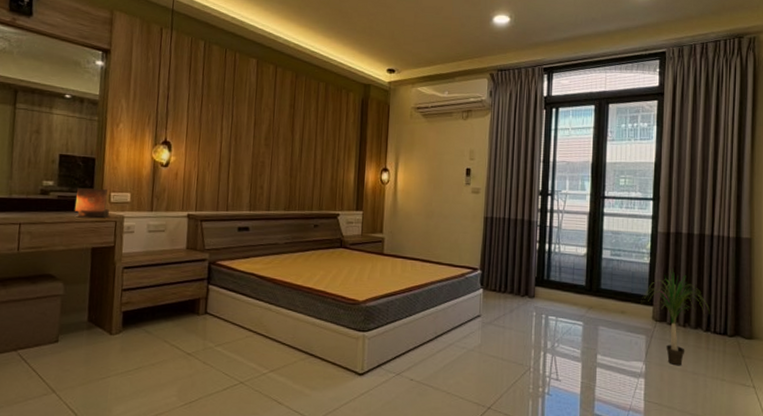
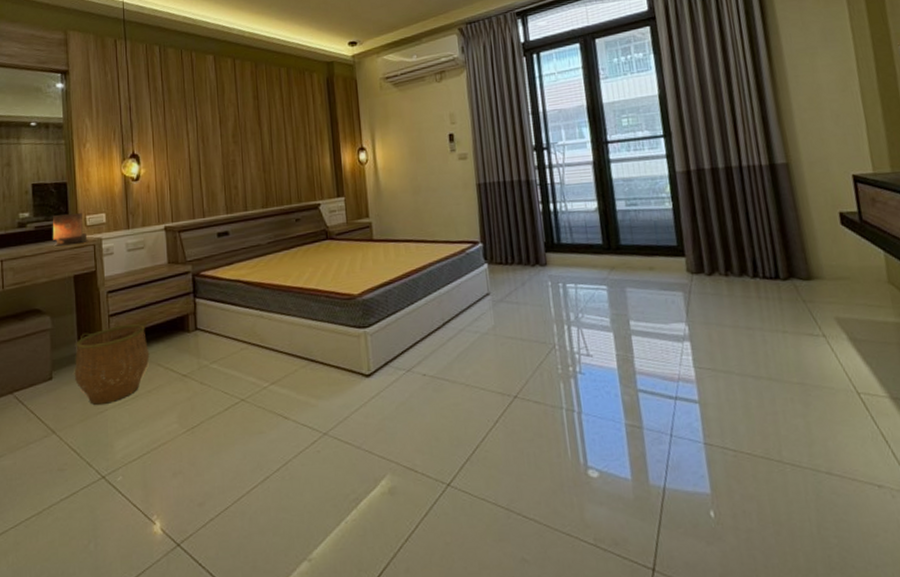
basket: none [80,300,158,371] -> present [74,324,150,405]
potted plant: present [644,268,709,366] -> none [672,211,752,322]

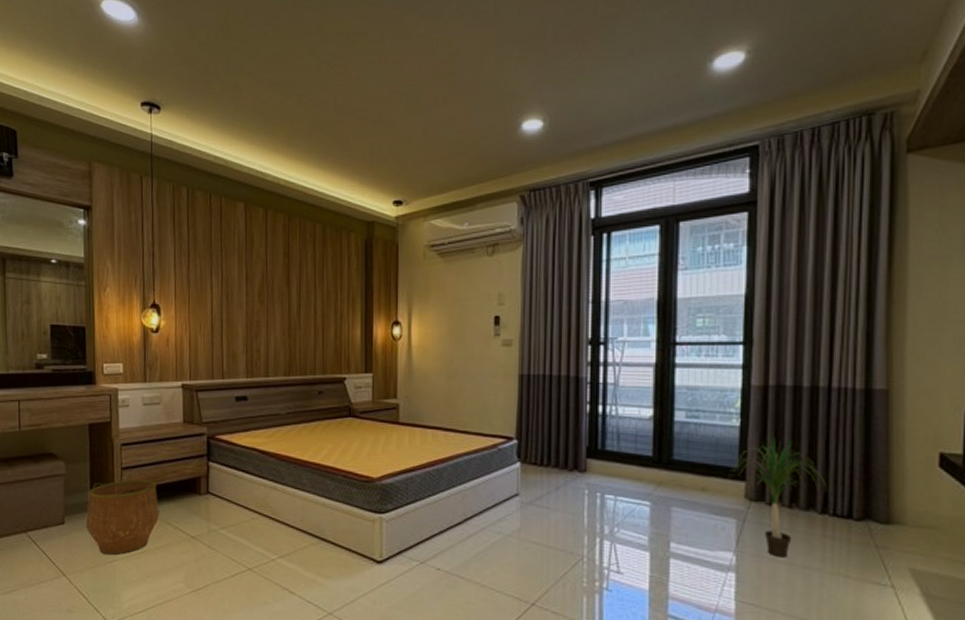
jewelry box: present [53,213,89,248] -> none [70,360,105,393]
potted plant: none [672,211,752,322] -> present [733,432,825,558]

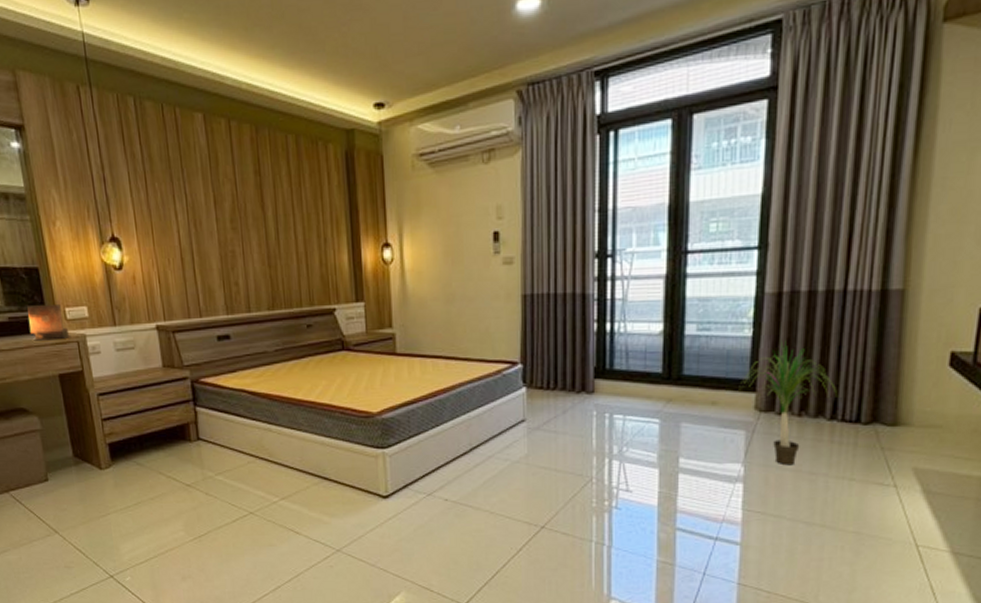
jewelry box: none [70,360,105,393] -> present [27,305,71,343]
basket: present [85,480,160,555] -> none [69,430,150,508]

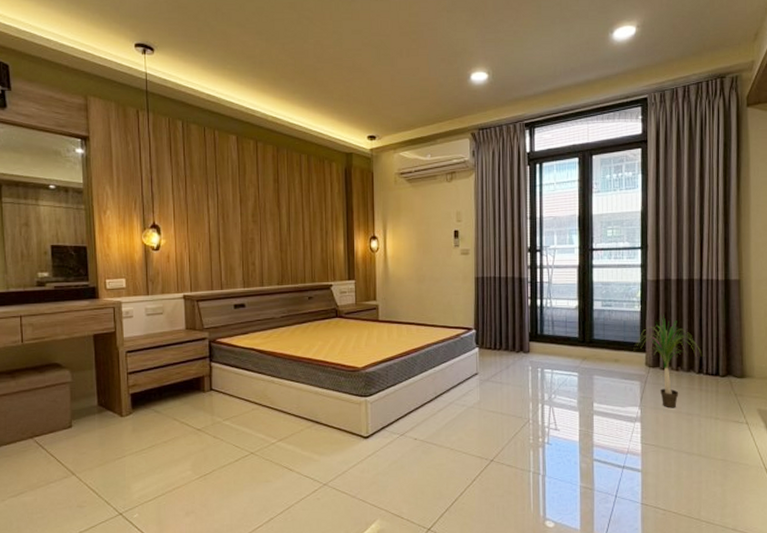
jewelry box: present [27,305,71,343] -> none [73,277,109,308]

